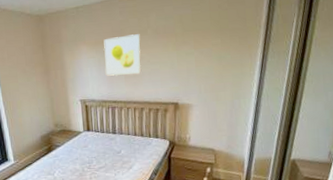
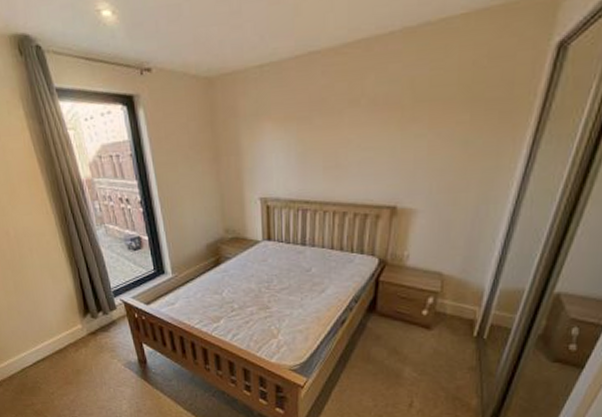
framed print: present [103,34,141,76] -> none [296,105,349,167]

